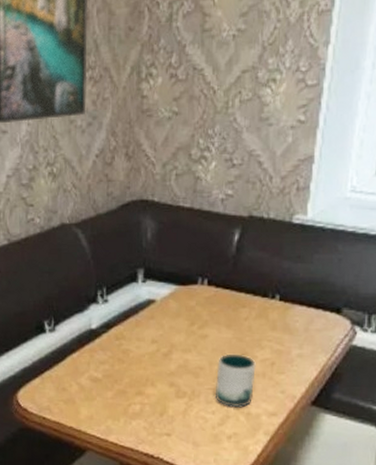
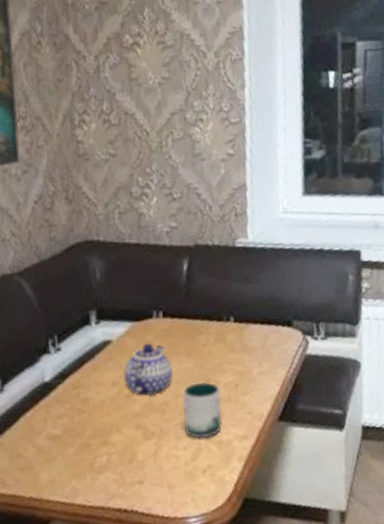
teapot: none [163,308,211,359] -> present [124,343,173,396]

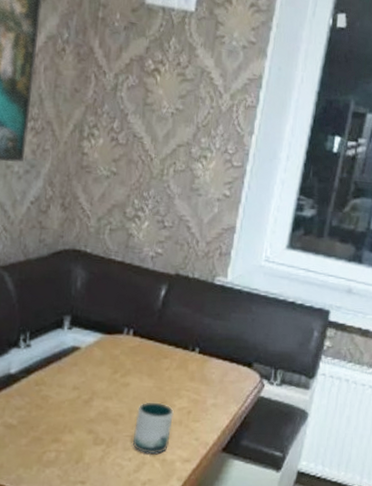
teapot: present [124,343,173,396] -> none [84,356,133,406]

